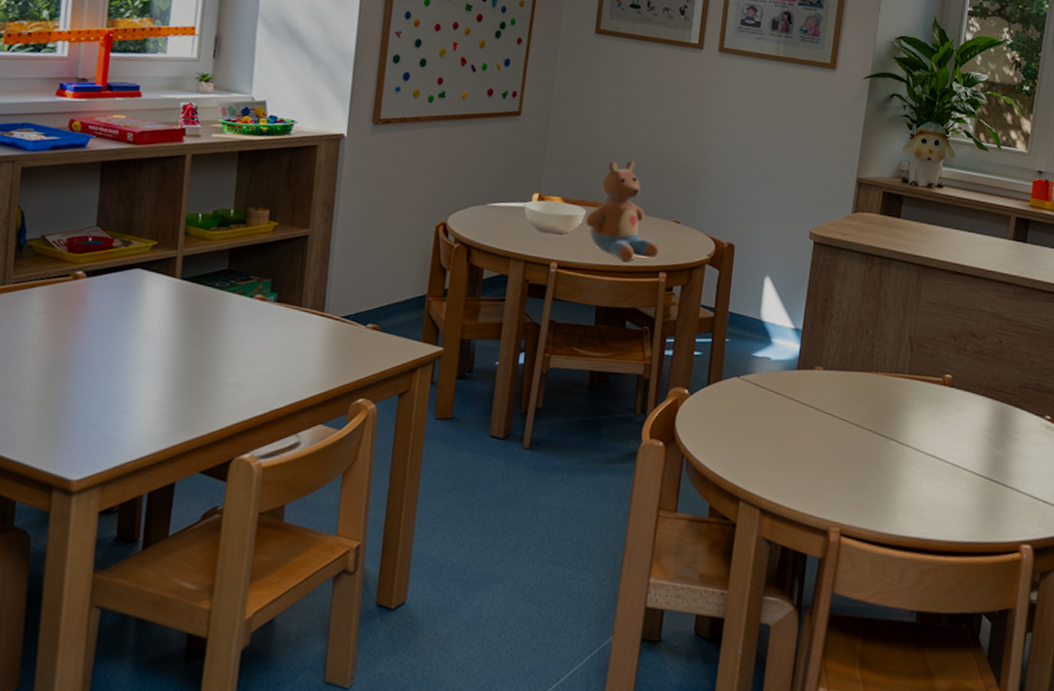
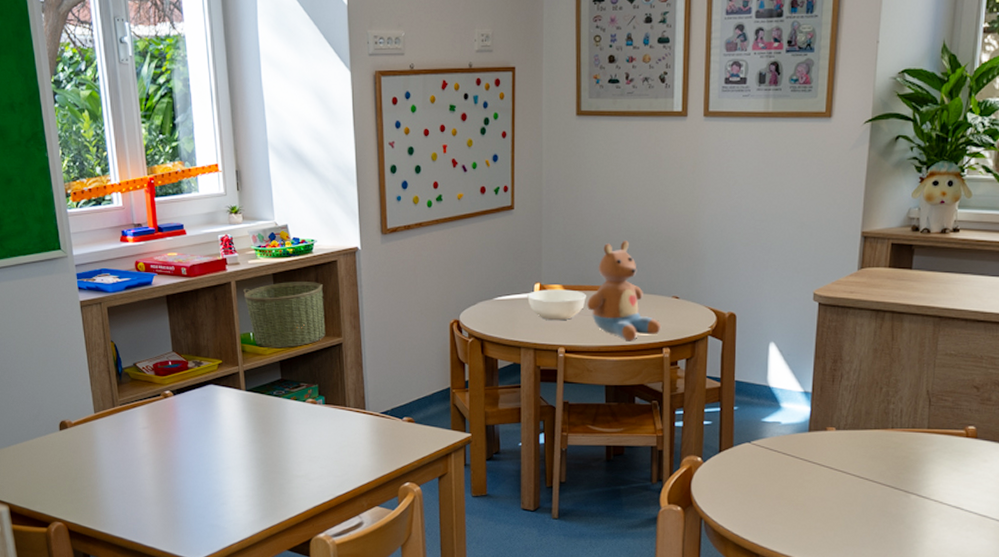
basket: none [198,162,298,235] -> present [243,282,326,349]

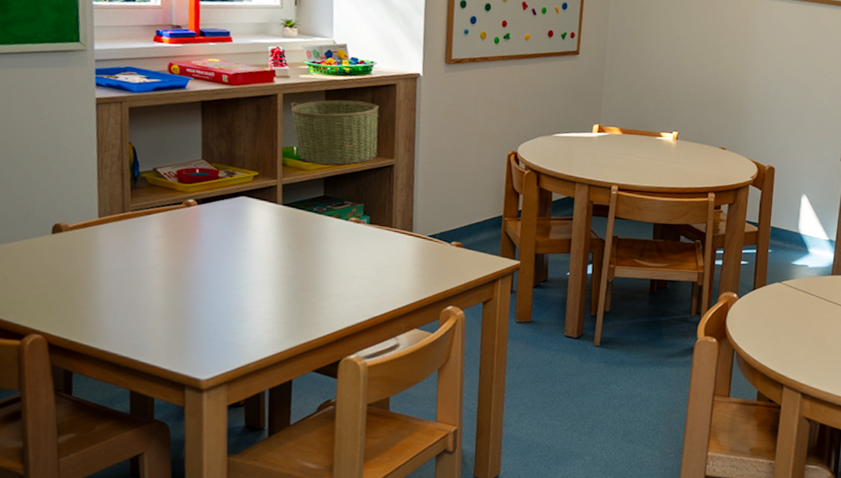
bowl: present [527,289,587,321] -> none [585,130,642,161]
stuffed toy: present [587,241,662,341] -> none [641,94,709,185]

